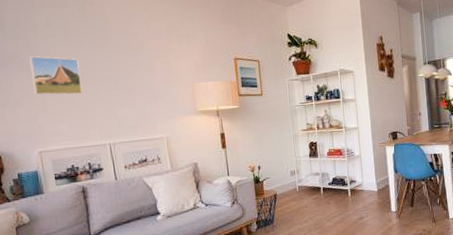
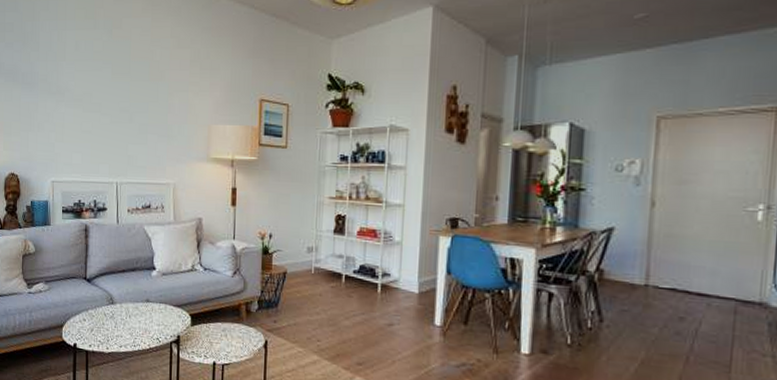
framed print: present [28,55,82,96] -> none [55,79,99,126]

